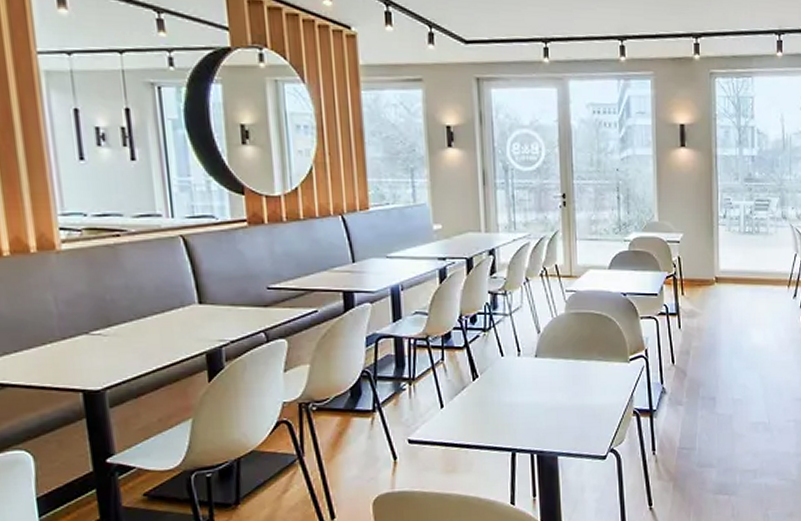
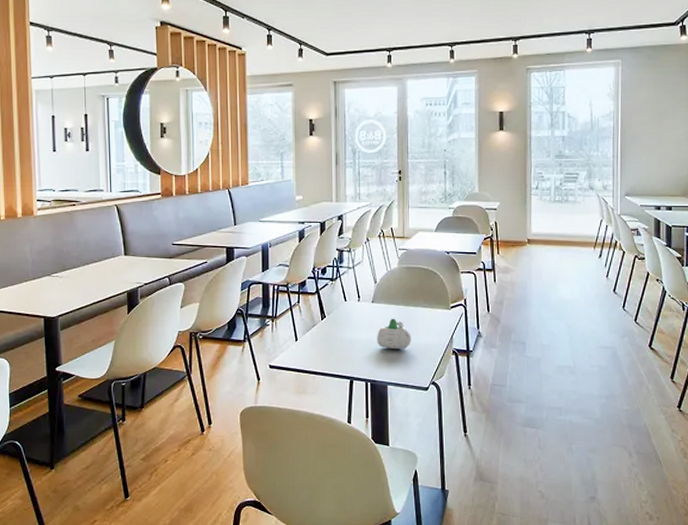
succulent planter: none [543,375,584,413] -> present [377,318,411,350]

